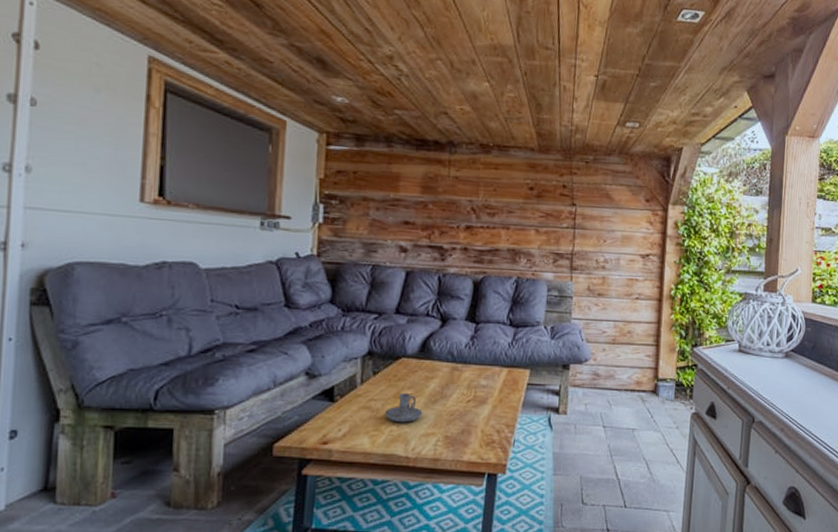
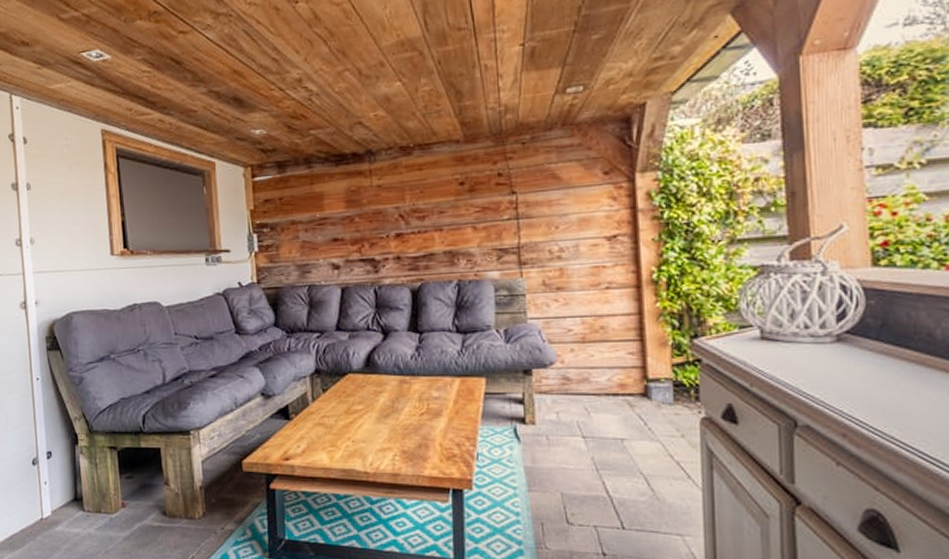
candle holder: present [384,393,423,423] -> none [338,409,376,438]

